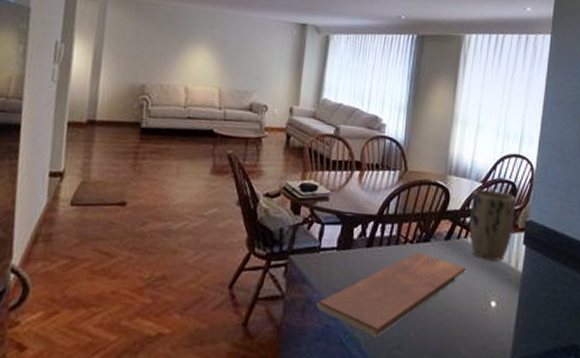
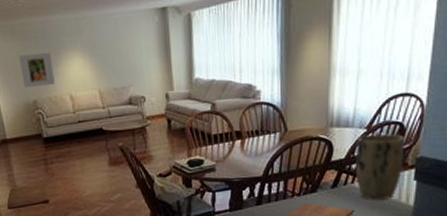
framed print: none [135,33,176,72] -> present [19,52,55,88]

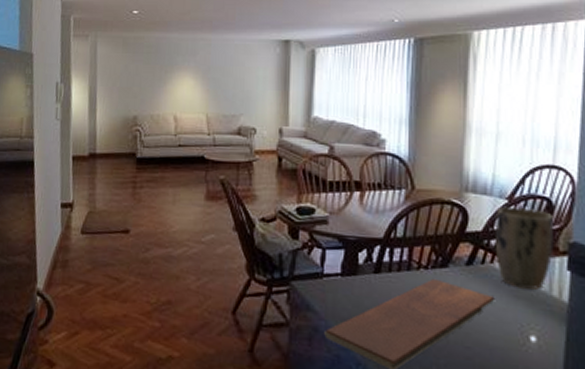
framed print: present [19,52,55,88] -> none [126,67,162,102]

